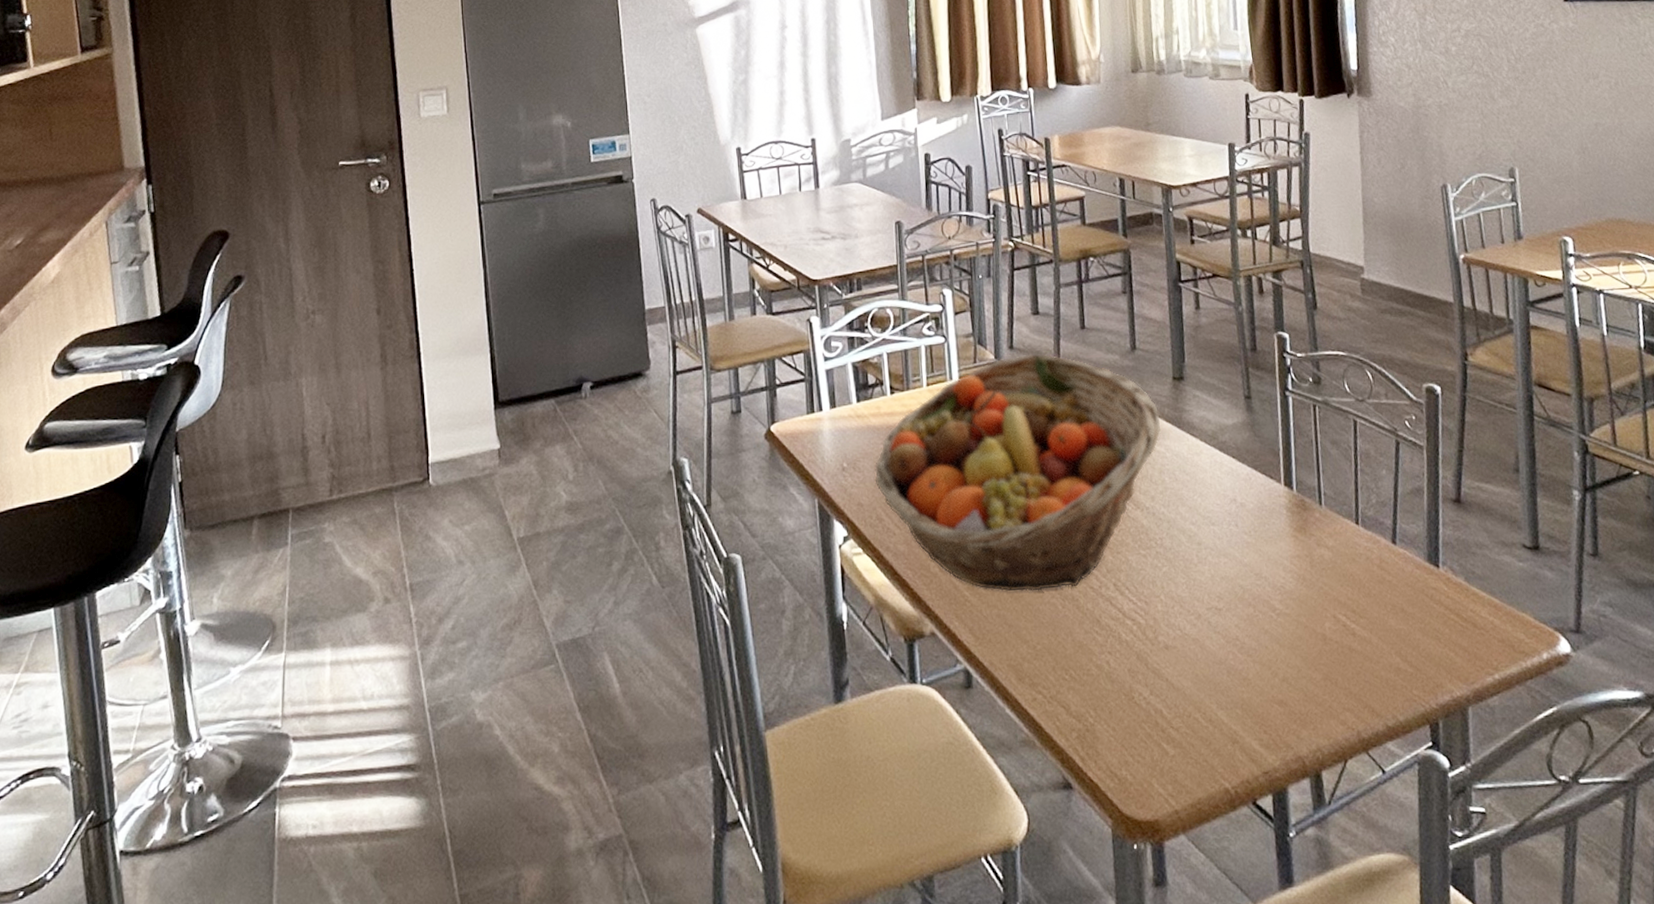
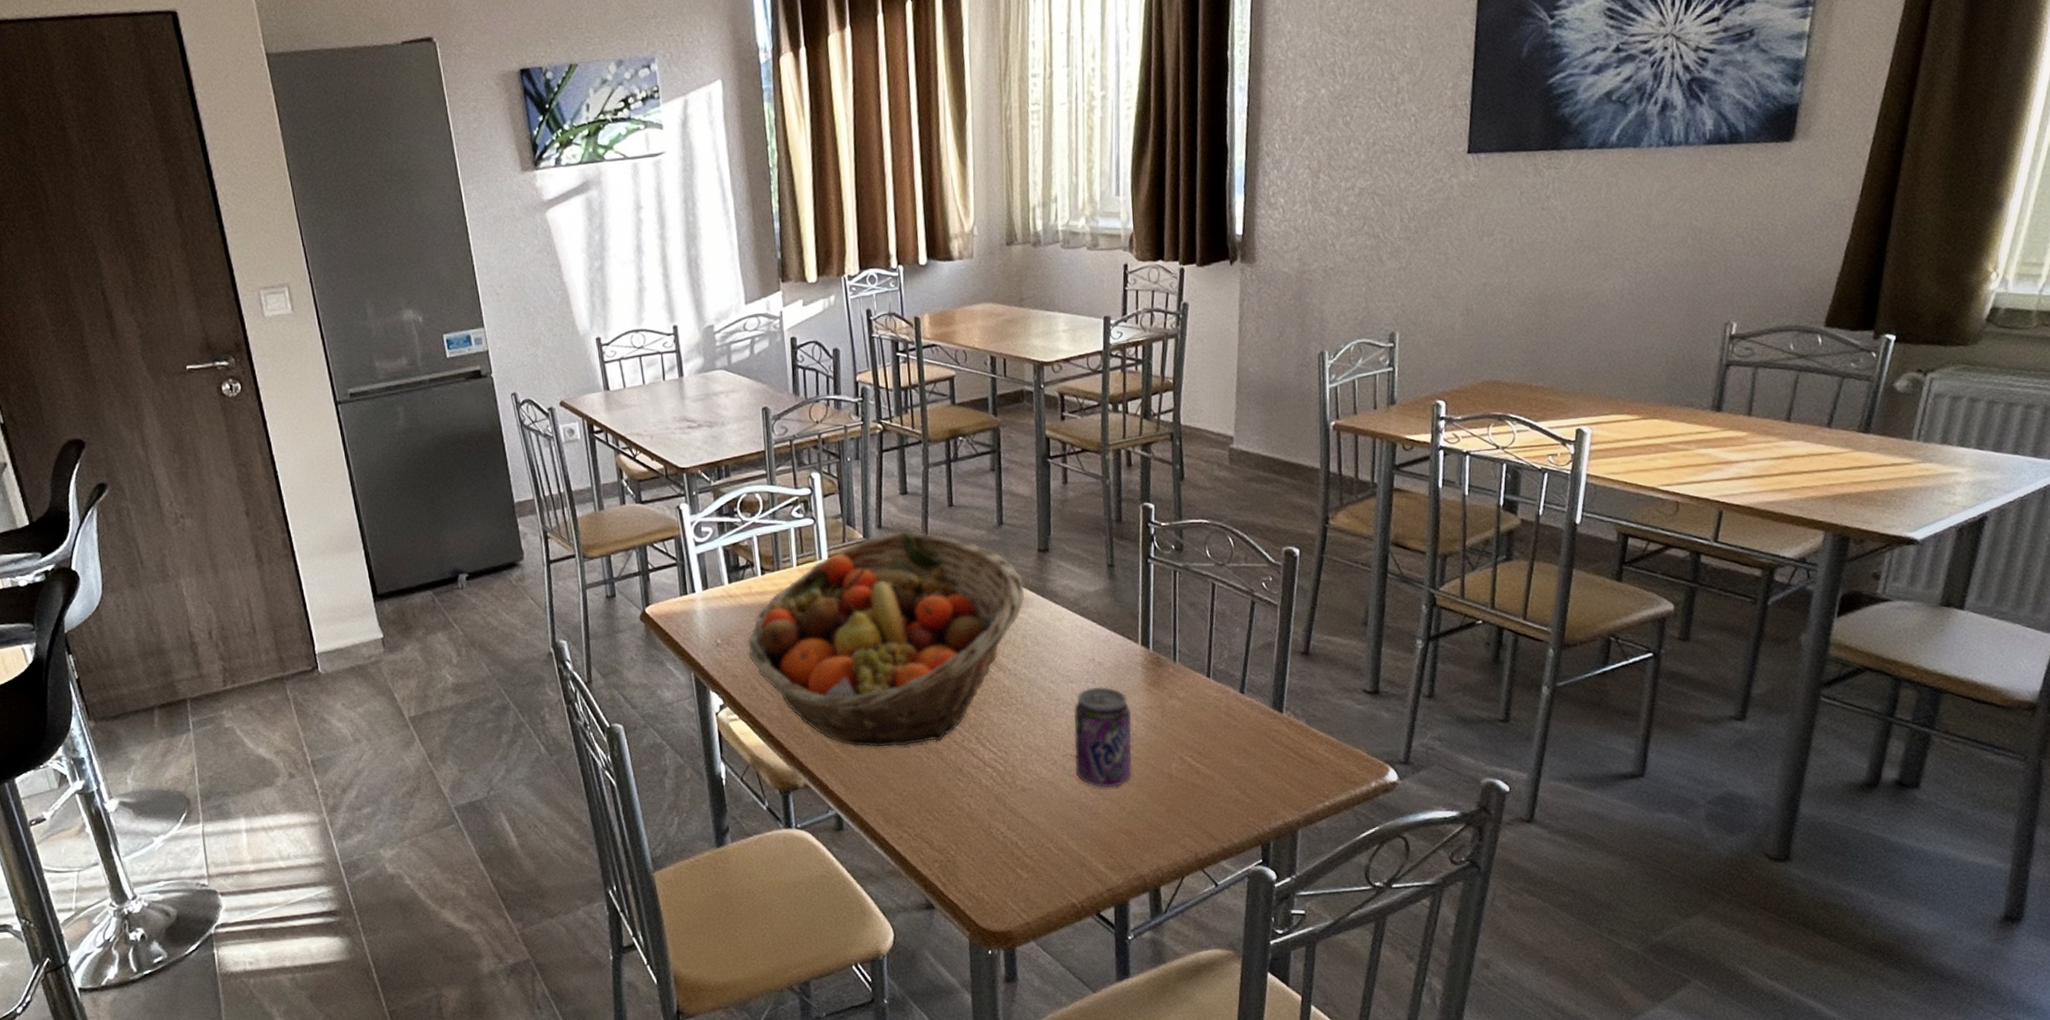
beverage can: none [1217,530,1283,649] -> present [1073,686,1133,789]

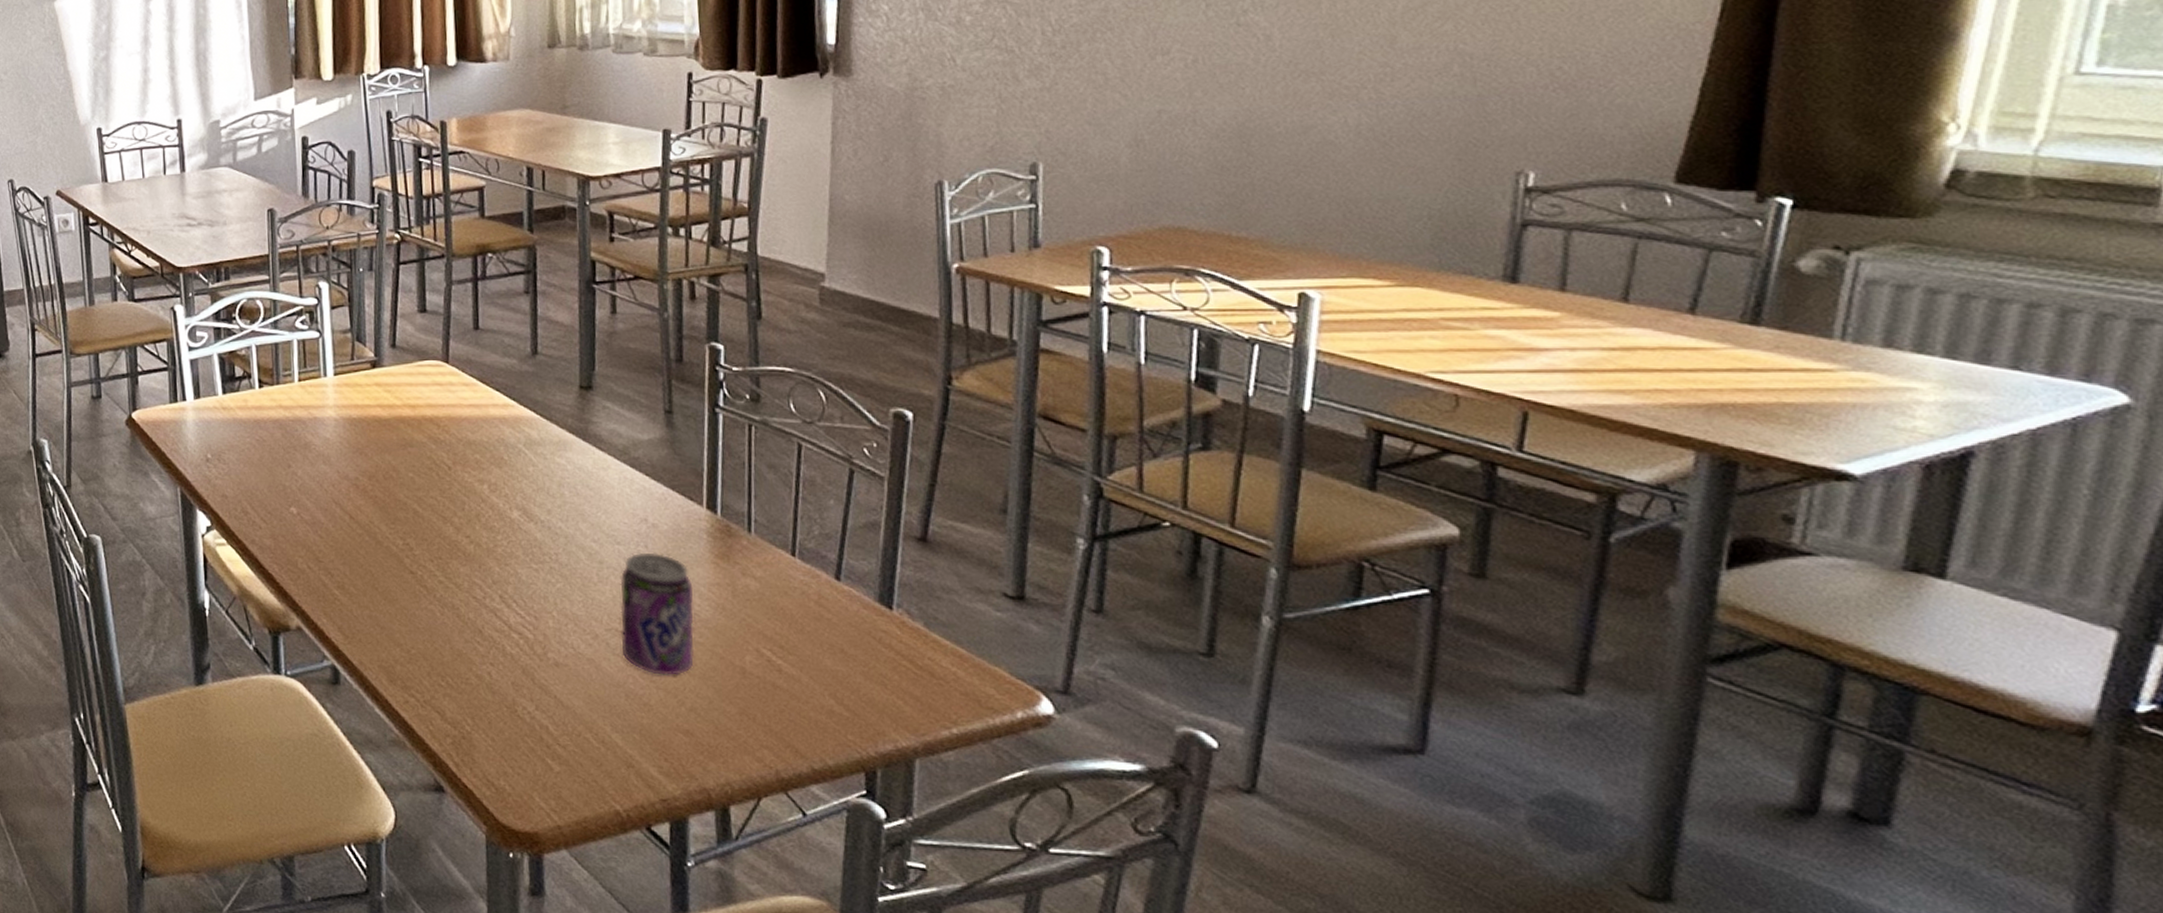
fruit basket: present [747,531,1025,748] -> none [240,353,563,596]

